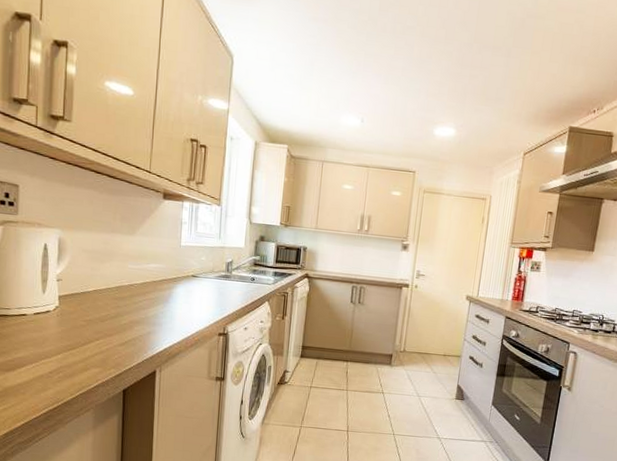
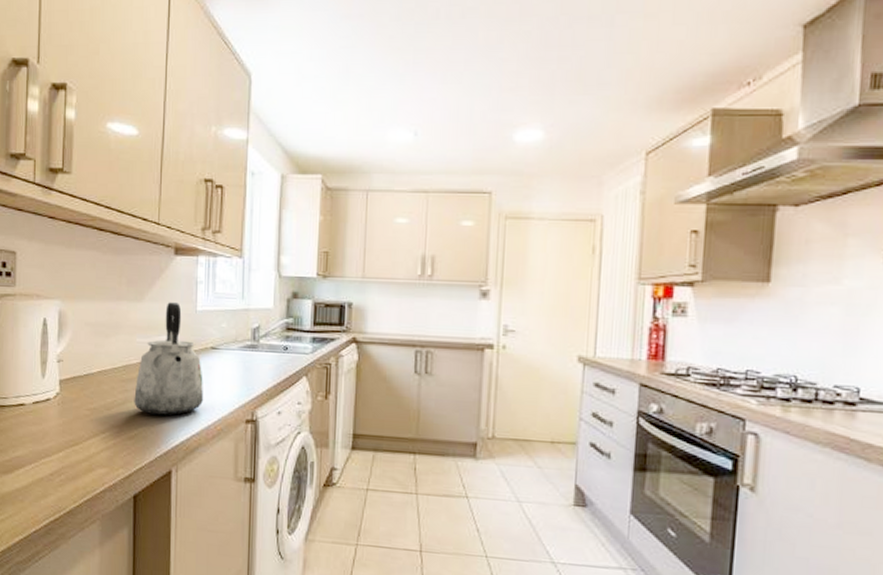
kettle: none [125,237,185,328] -> present [134,302,204,416]

